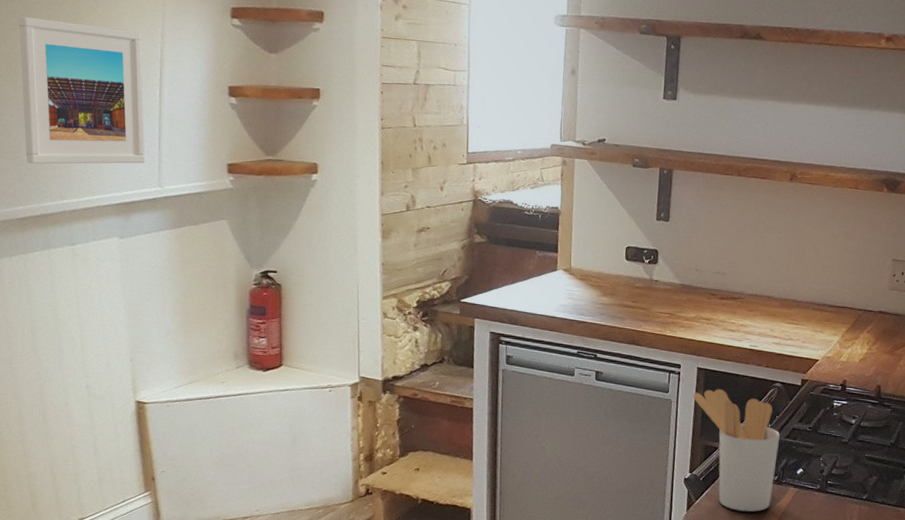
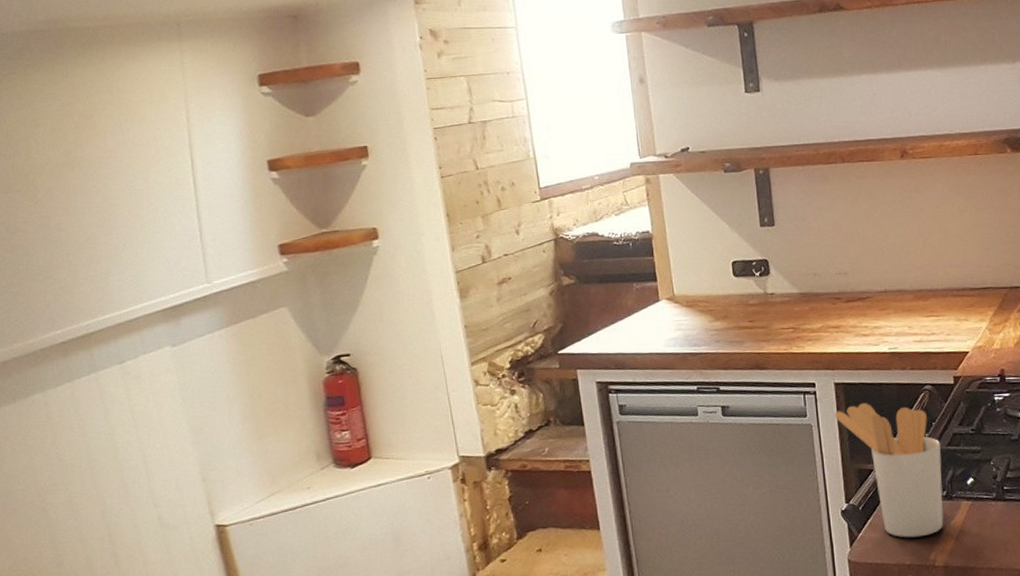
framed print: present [19,16,146,164] -> none [30,118,188,281]

